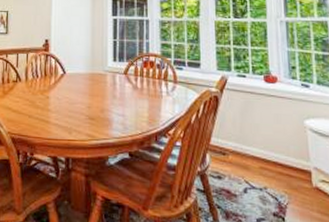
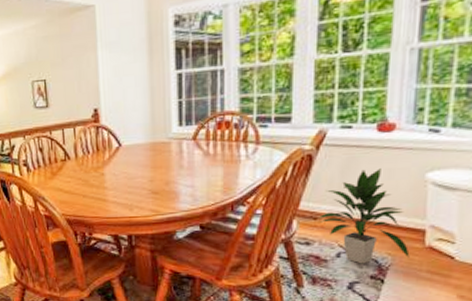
indoor plant: none [227,113,302,201] -> present [319,168,410,264]

